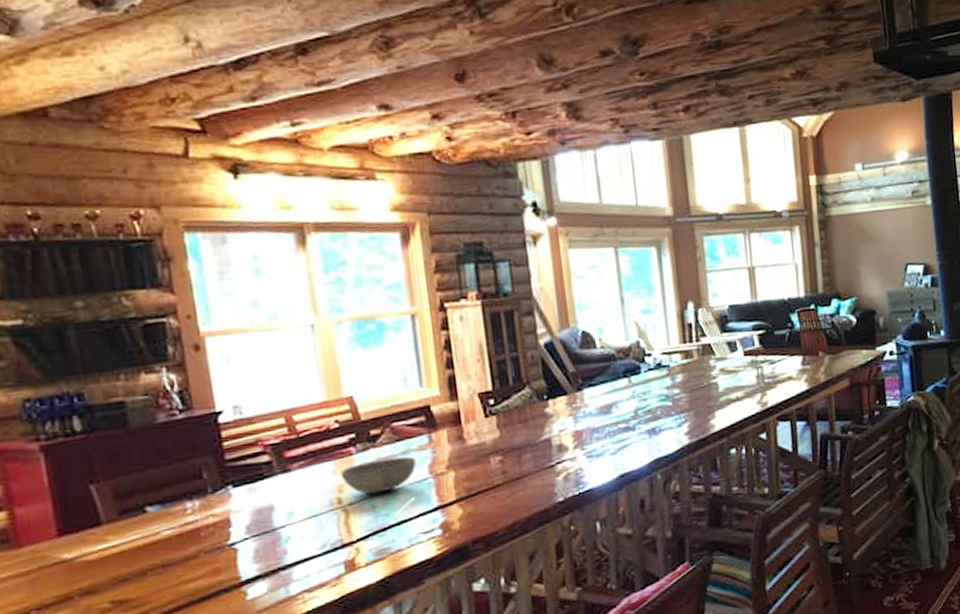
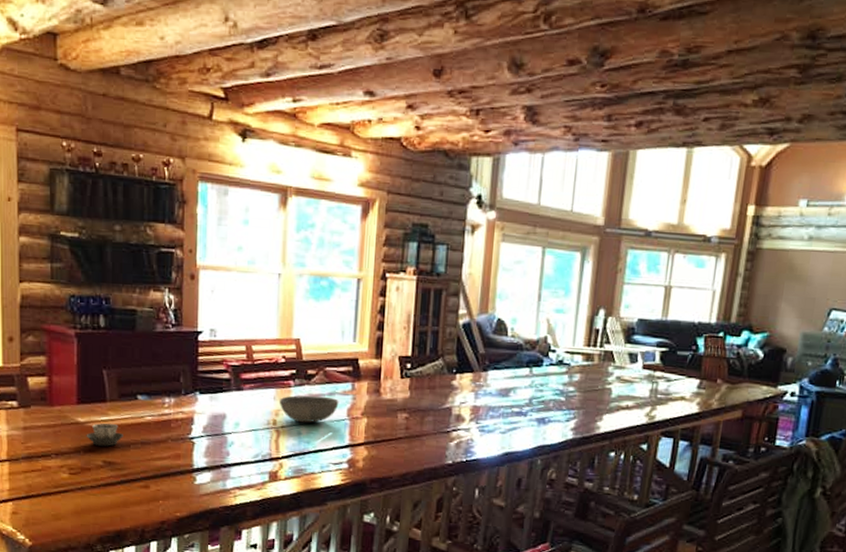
cup: none [78,550,135,585] -> present [86,422,123,447]

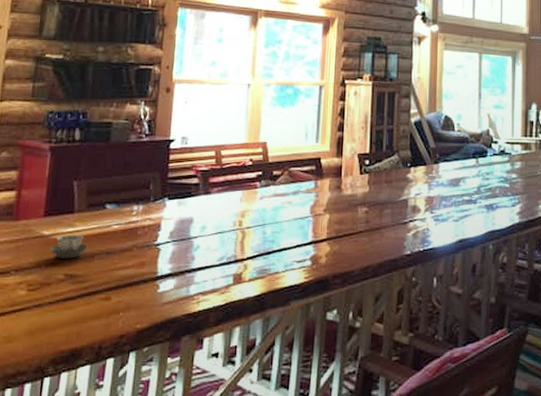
bowl: present [279,395,339,423] -> none [245,195,303,223]

